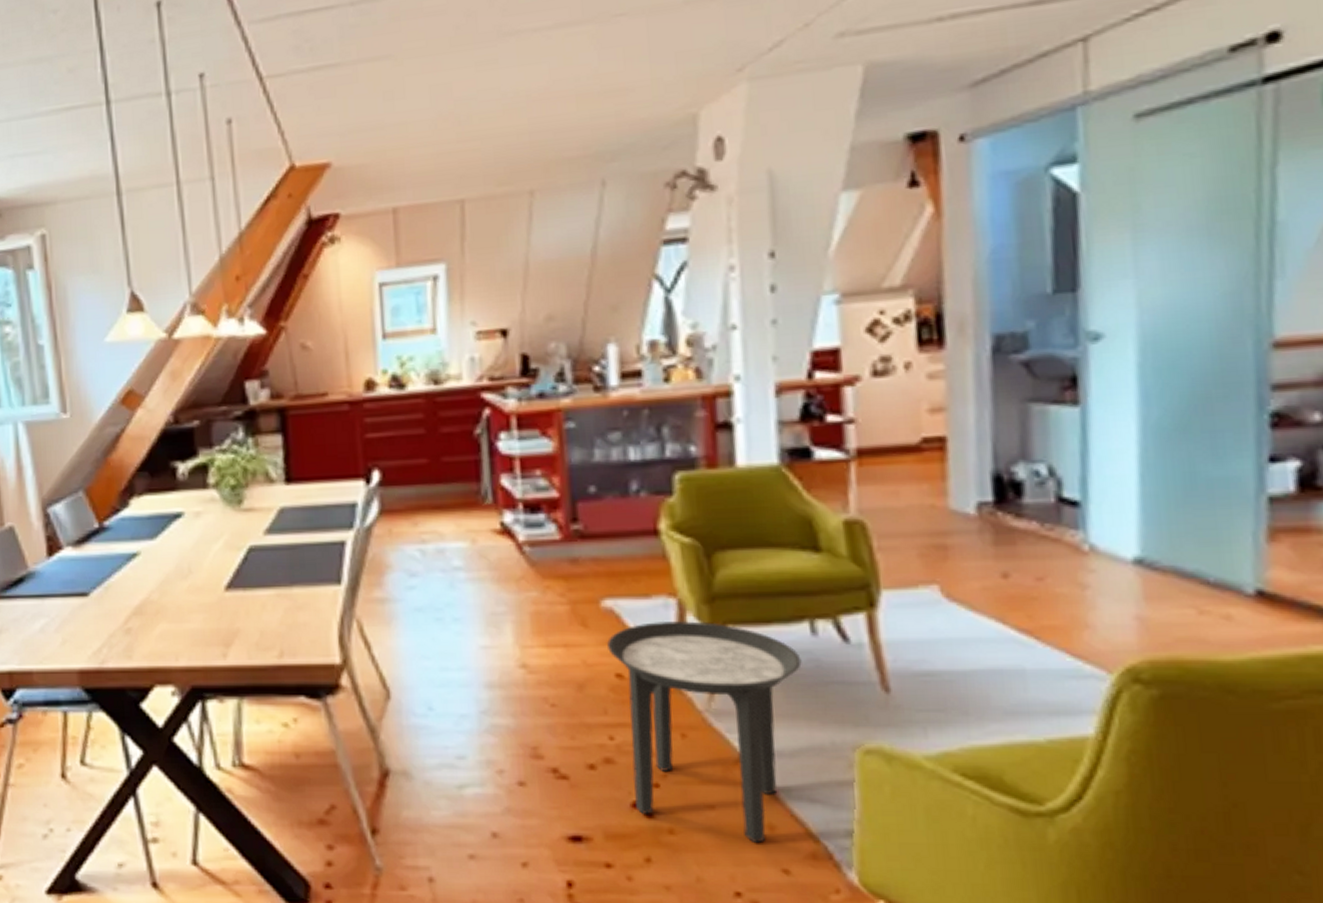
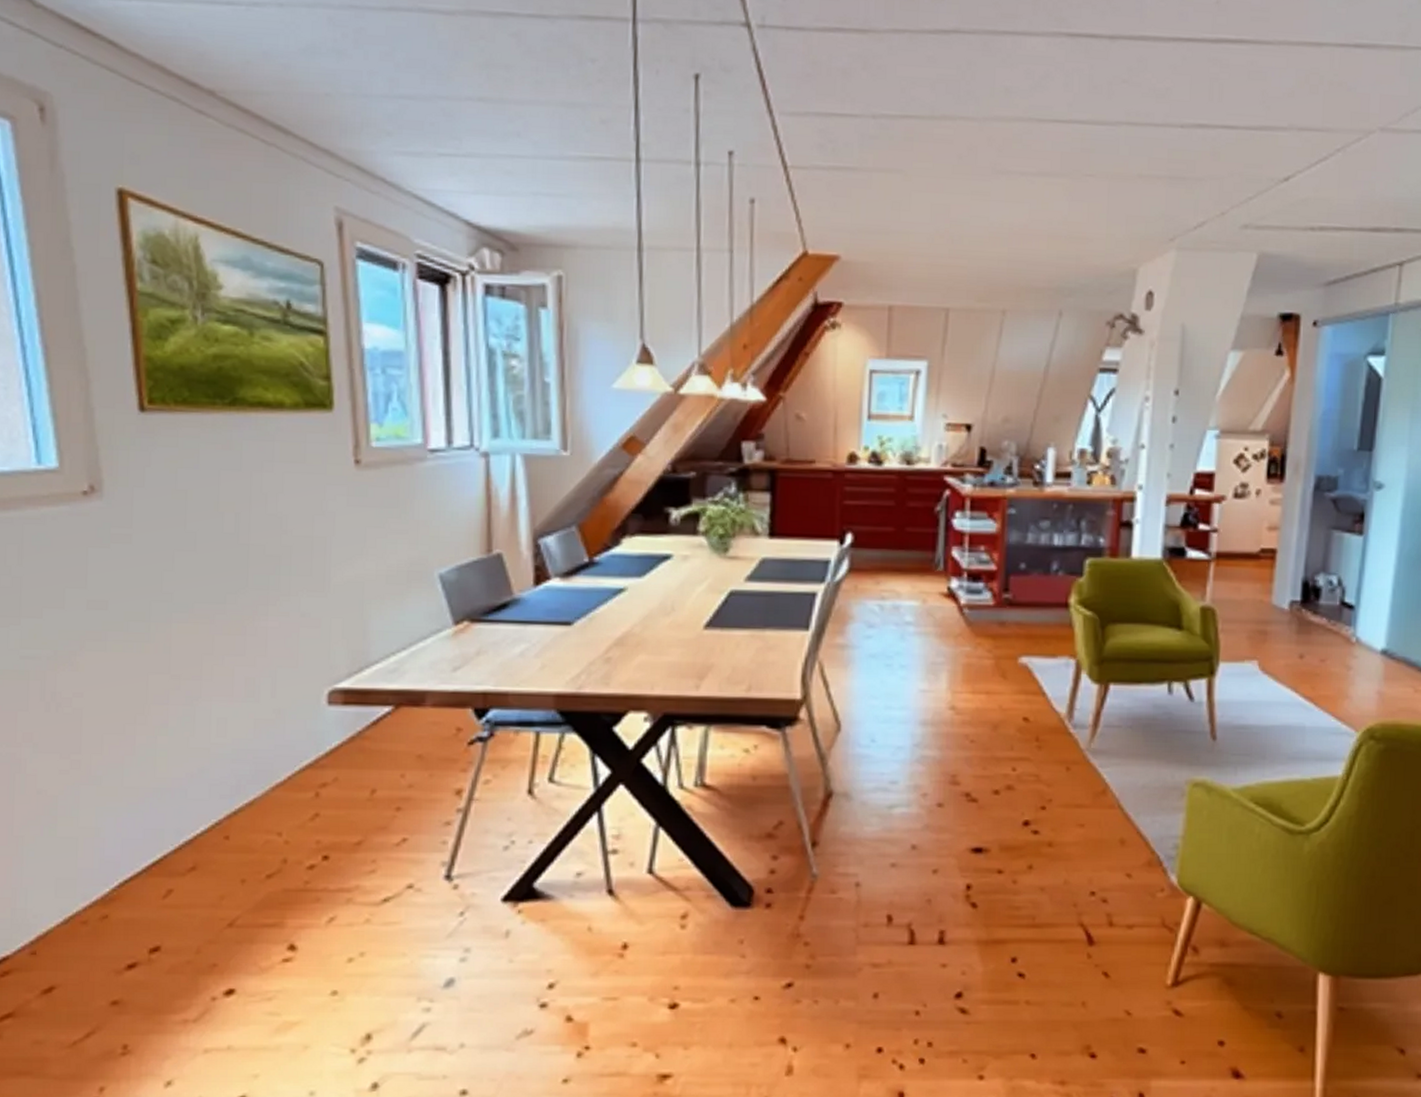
side table: present [606,621,802,843] -> none [1019,677,1159,853]

